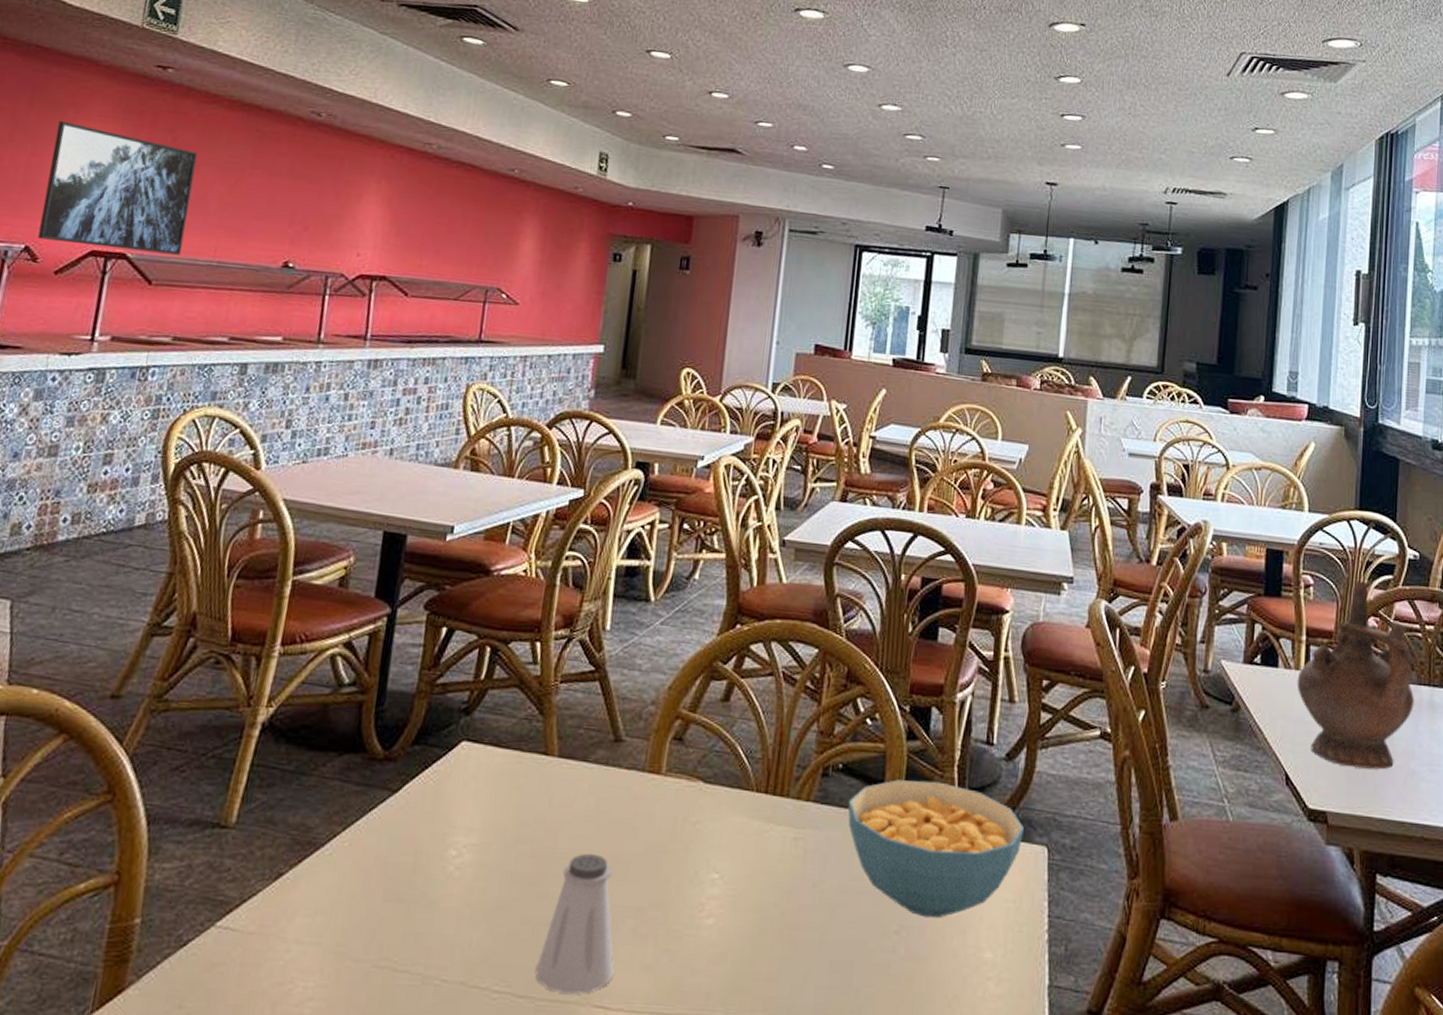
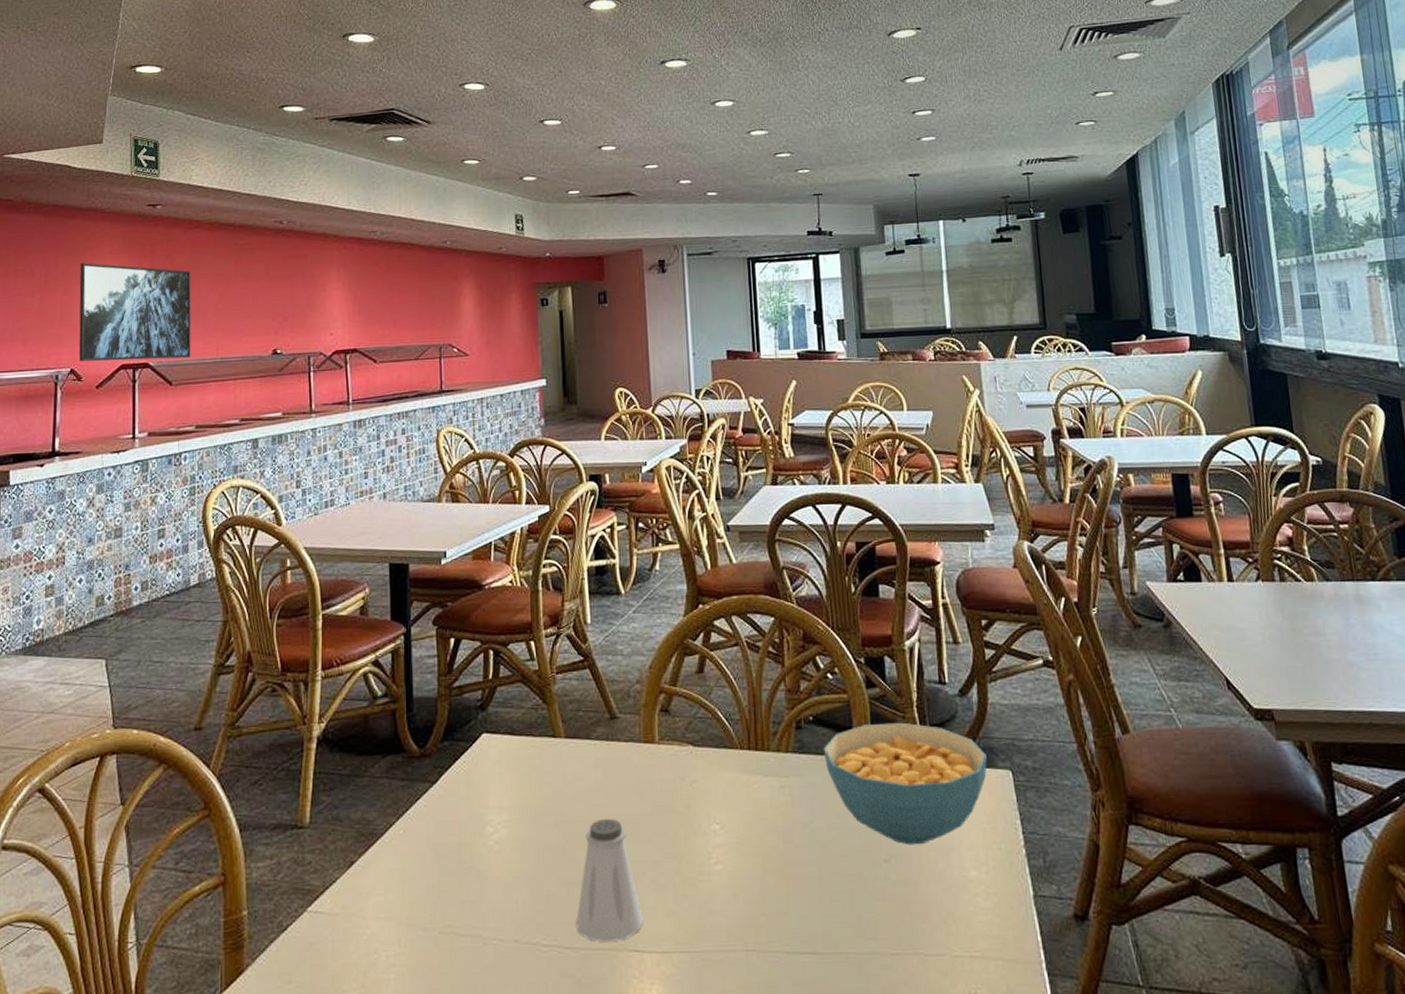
ceremonial vessel: present [1296,580,1414,770] -> none [1221,491,1341,666]

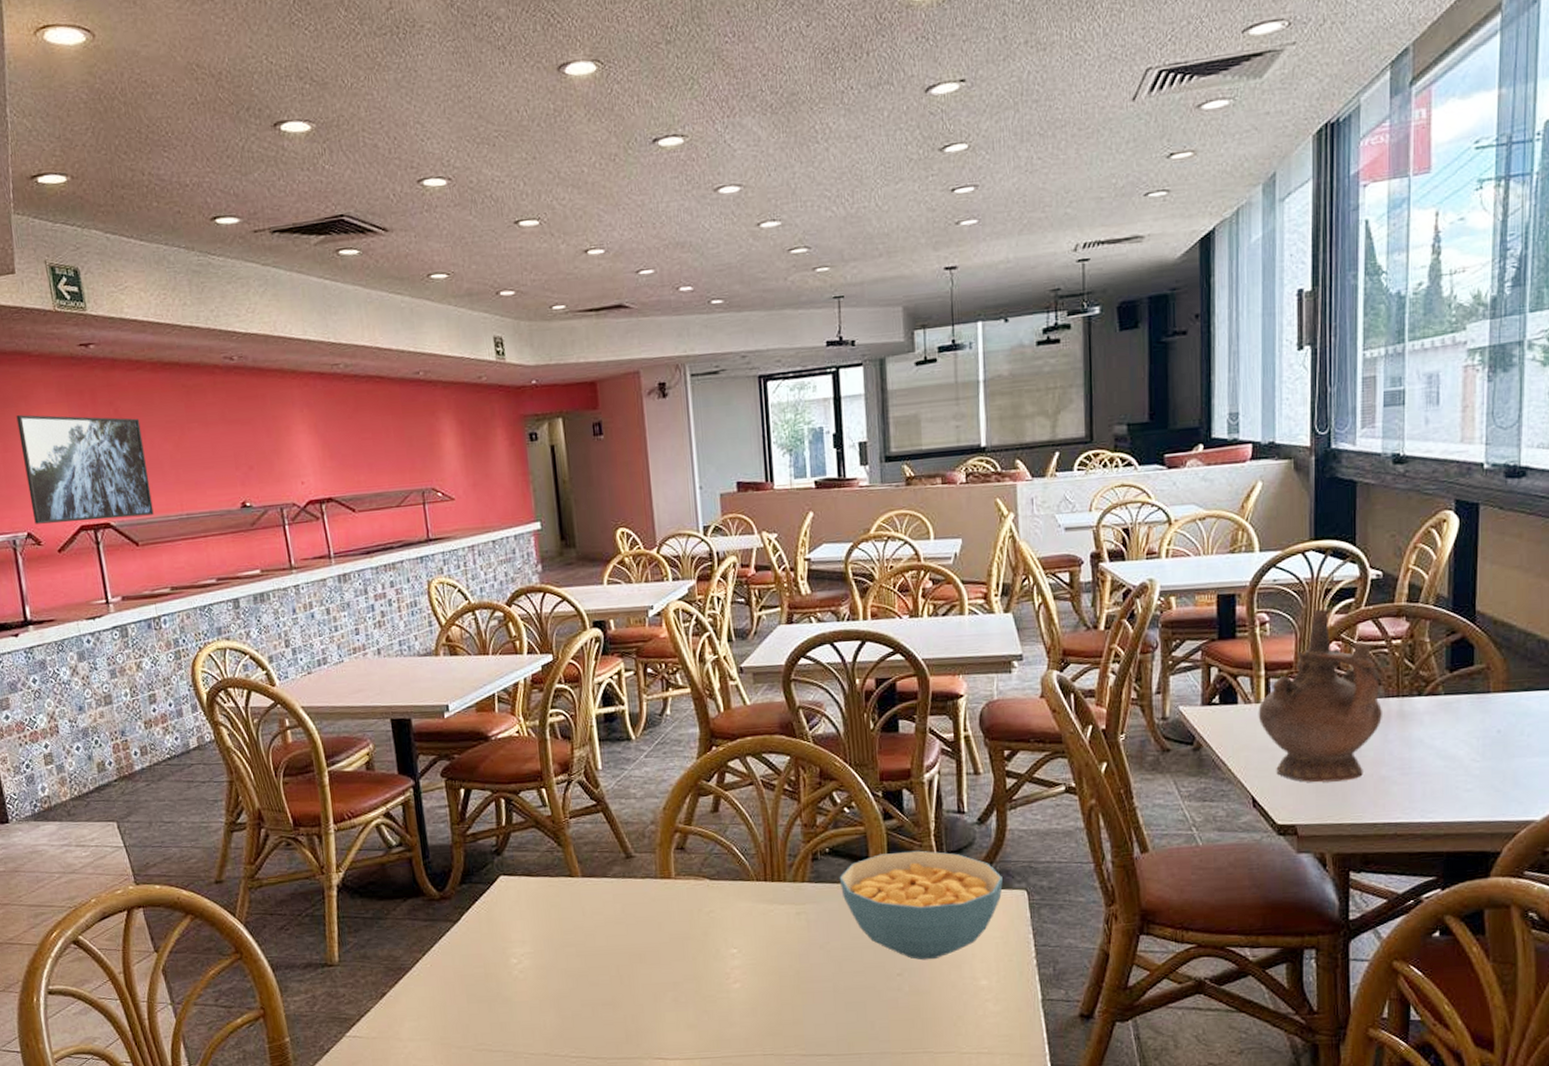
saltshaker: present [576,818,643,943] -> none [601,947,666,1053]
ceremonial vessel: none [1221,491,1341,666] -> present [1258,609,1382,783]

